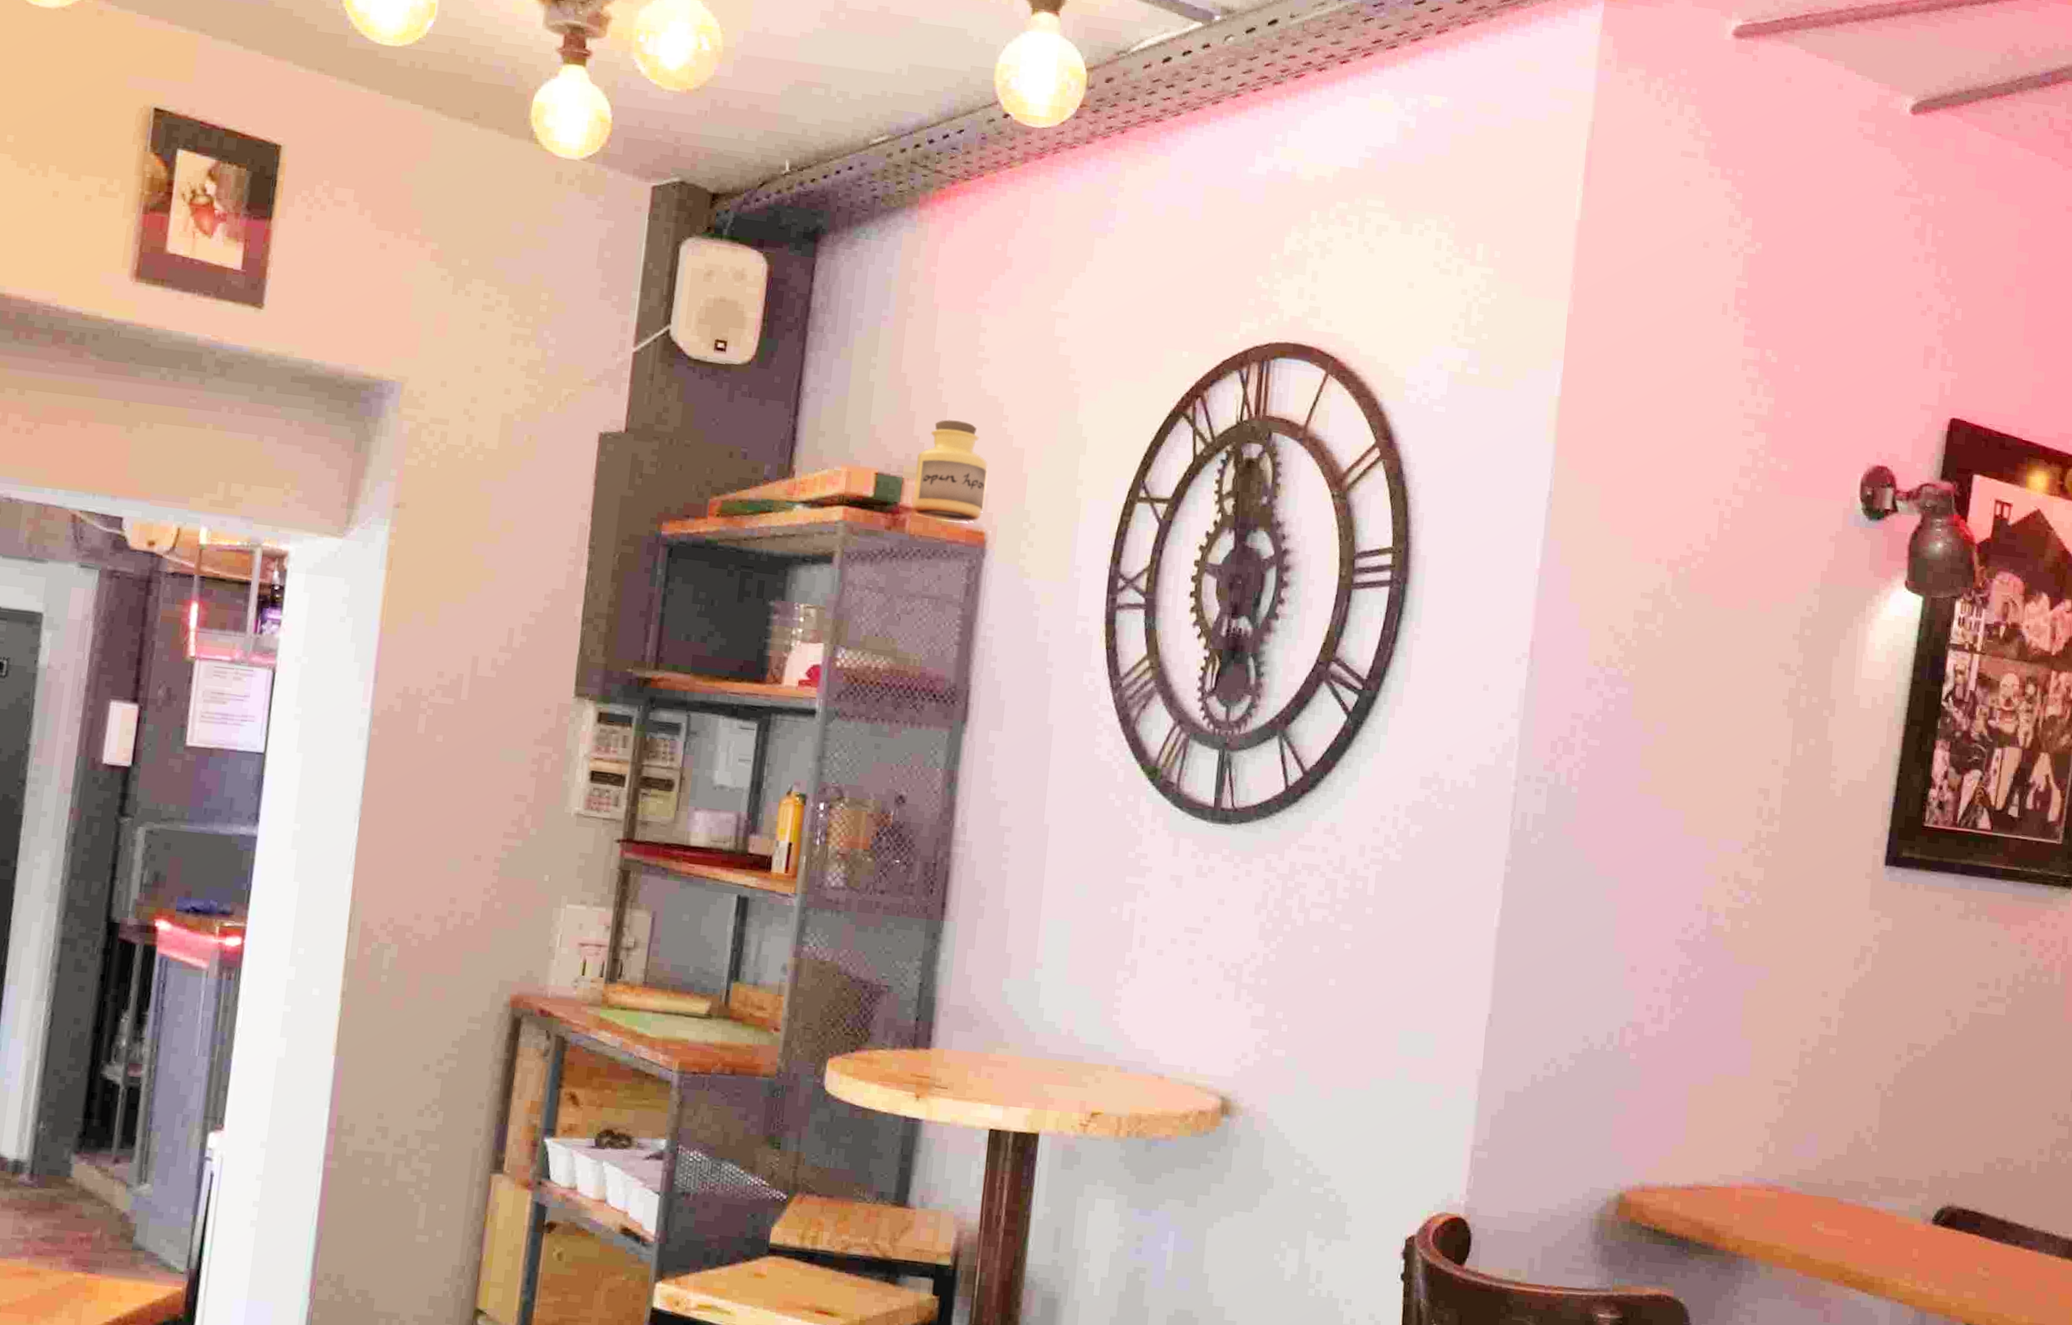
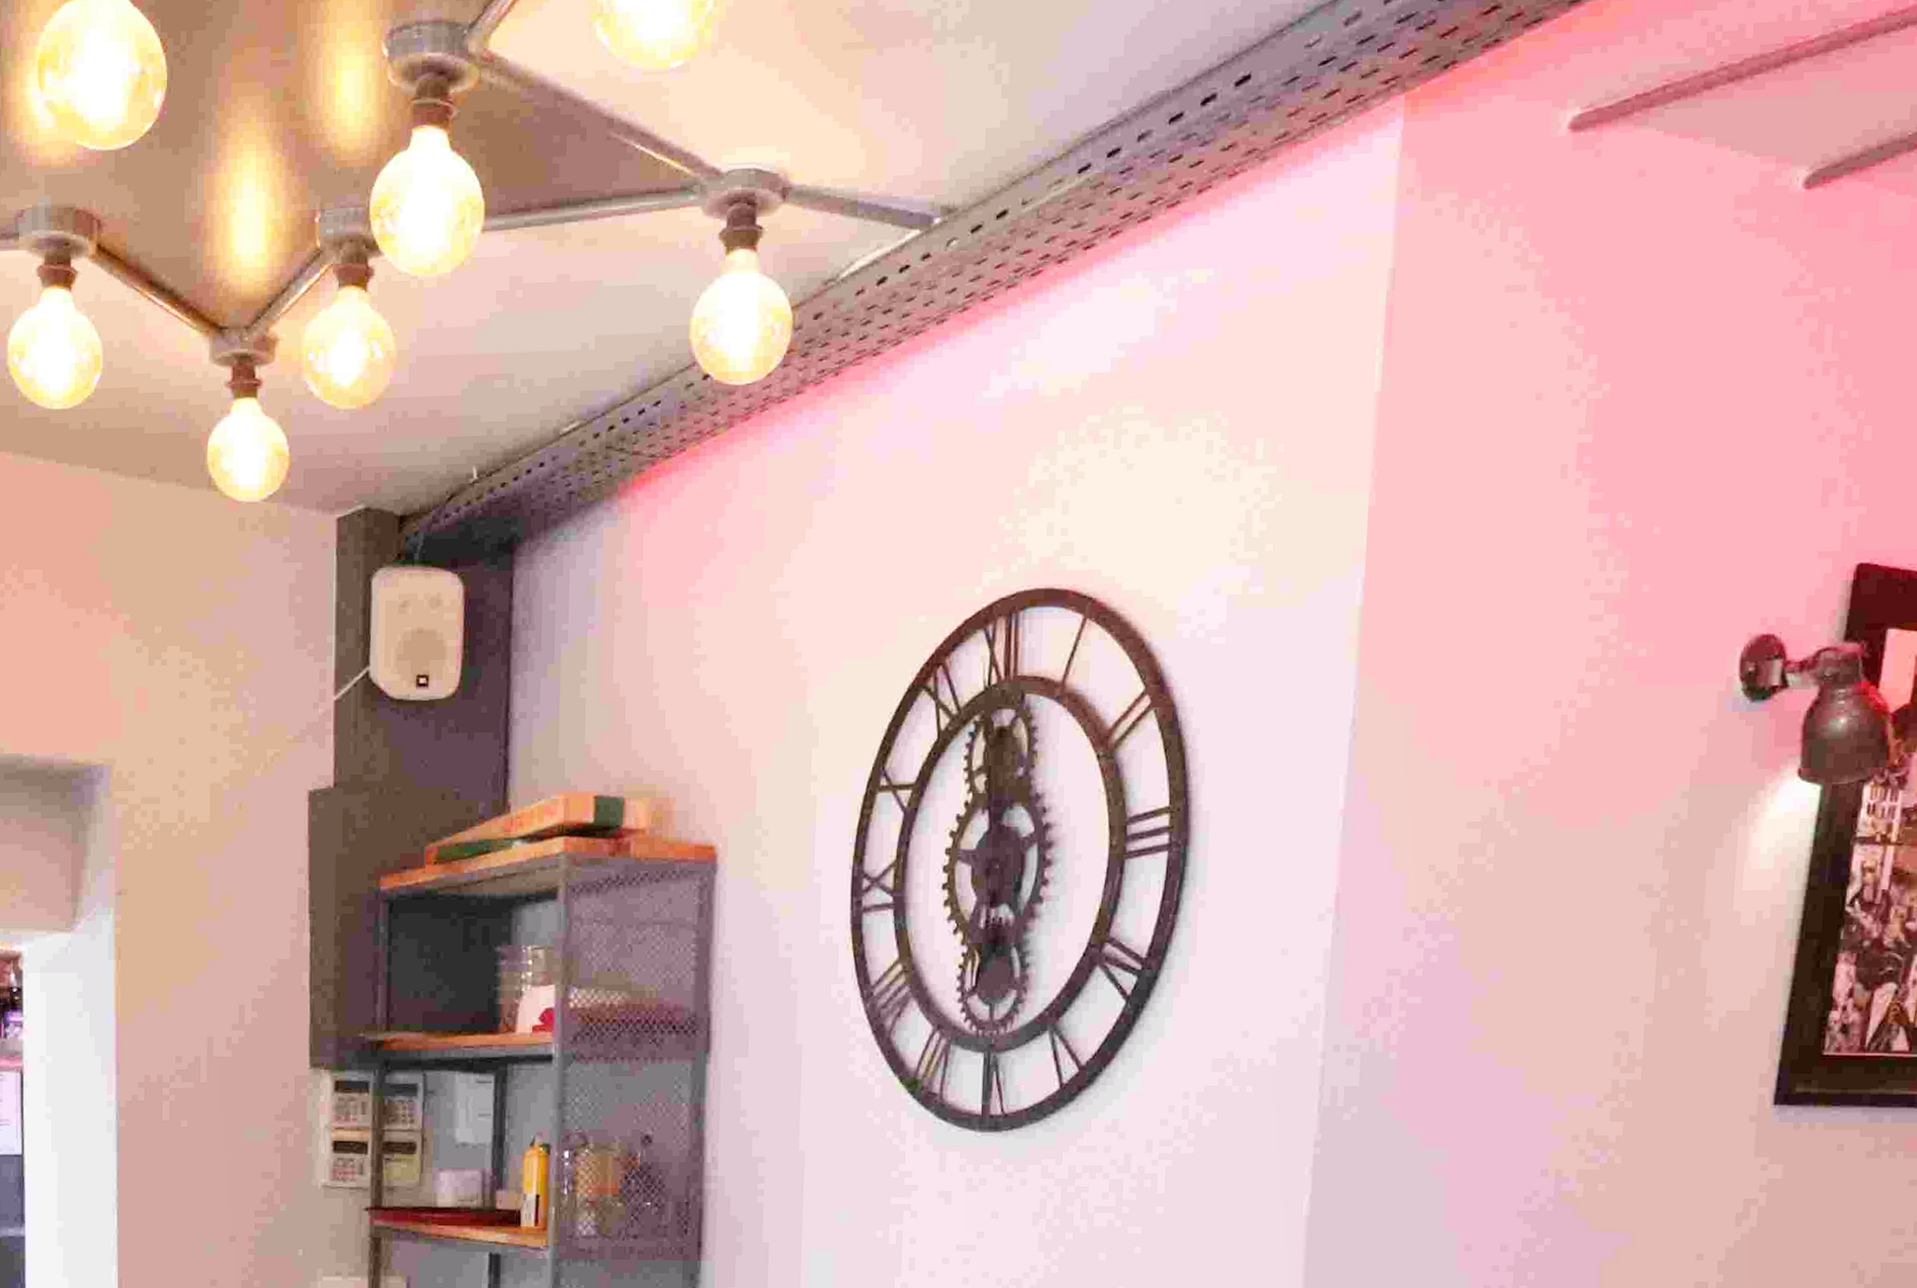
jar: present [912,419,988,522] -> none [636,728,713,839]

